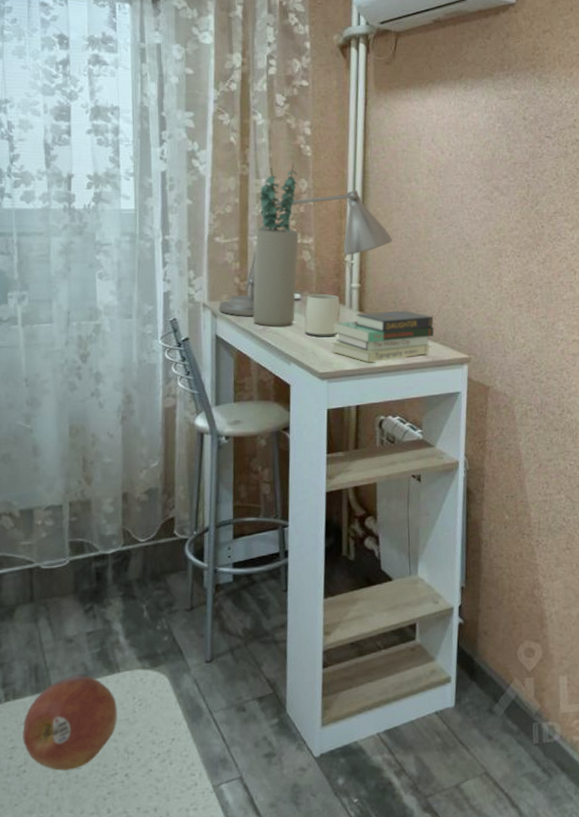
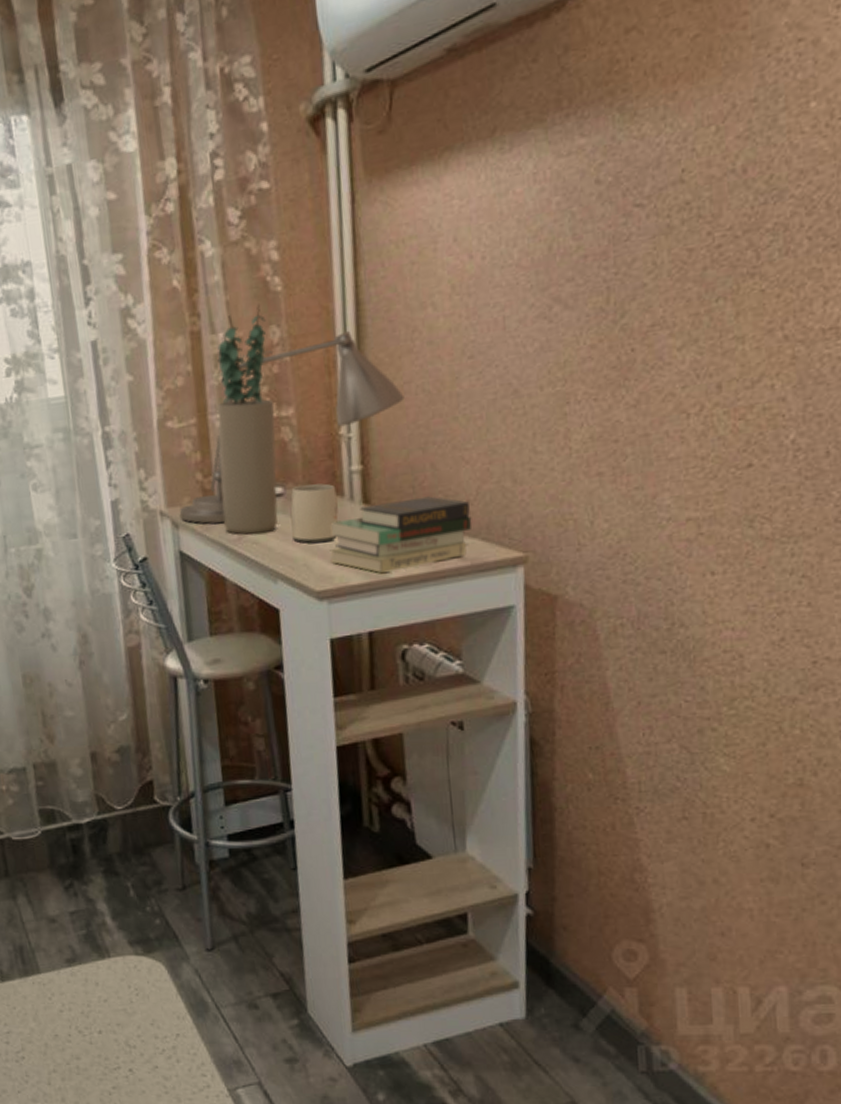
fruit: present [22,675,117,771] -> none [15,958,114,1060]

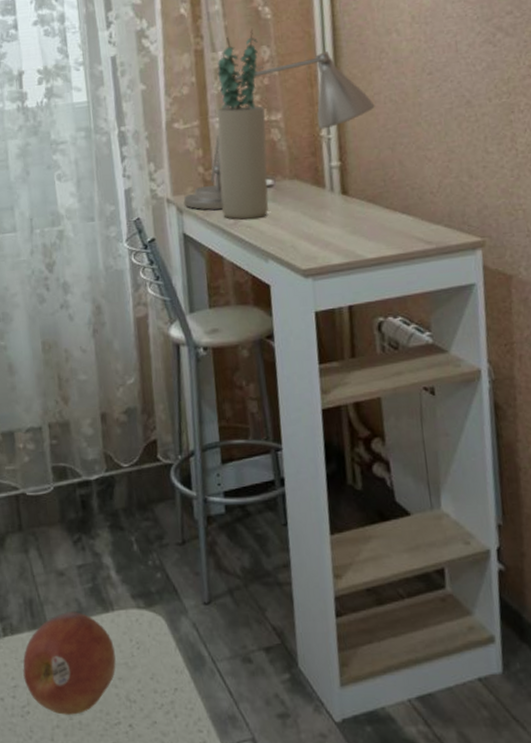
fruit: none [15,958,114,1060] -> present [23,612,116,715]
mug: present [290,483,339,544] -> none [279,177,321,228]
books: present [329,496,472,574] -> none [313,188,436,255]

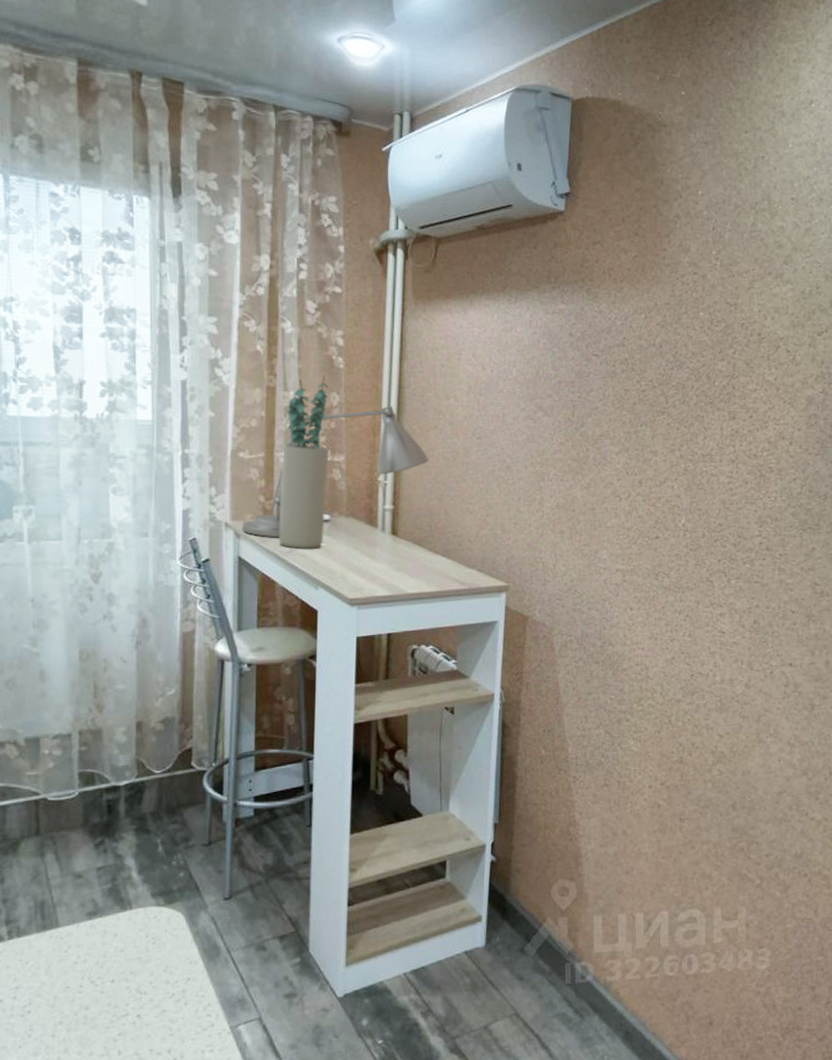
fruit: present [23,612,116,715] -> none [27,912,129,1011]

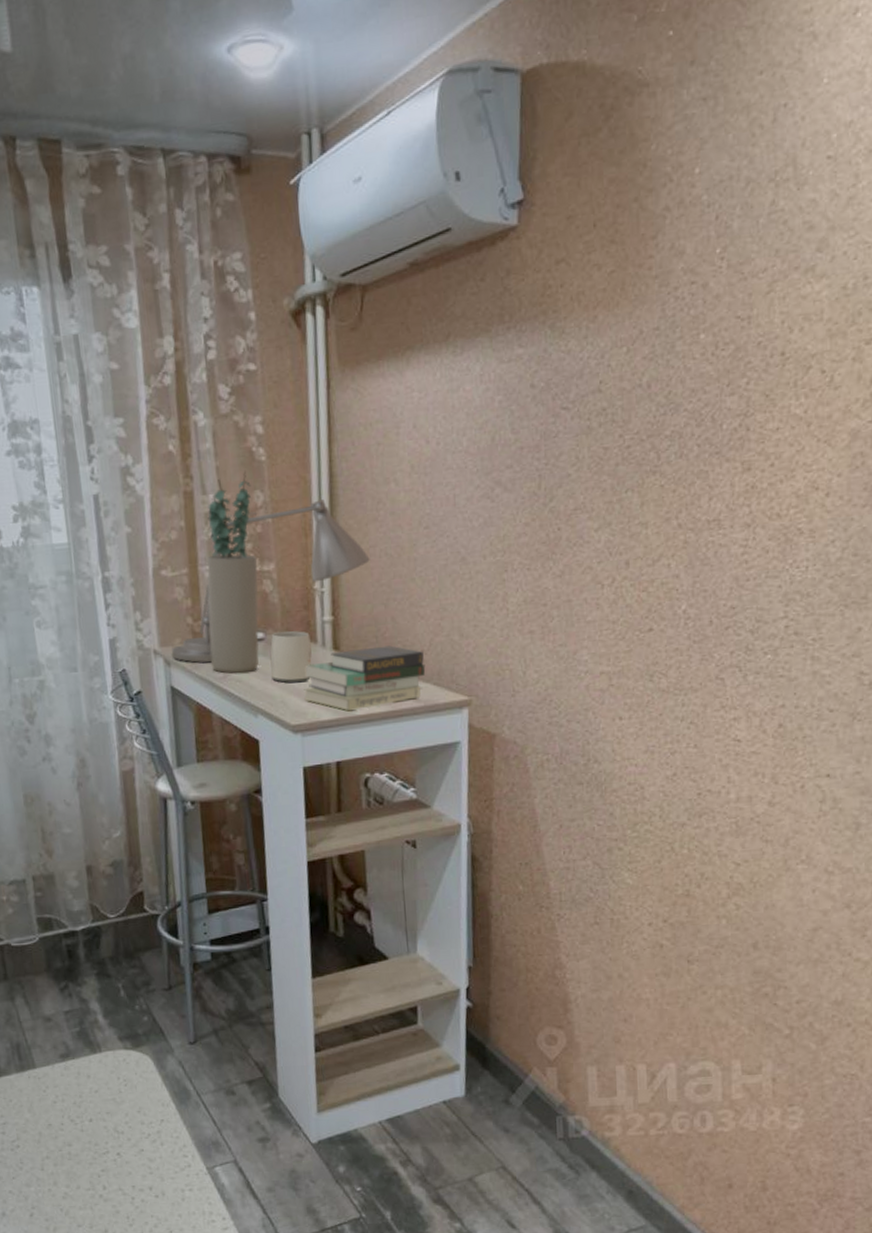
mug: none [334,515,372,561] -> present [269,630,312,683]
books: none [362,534,471,589] -> present [304,645,426,711]

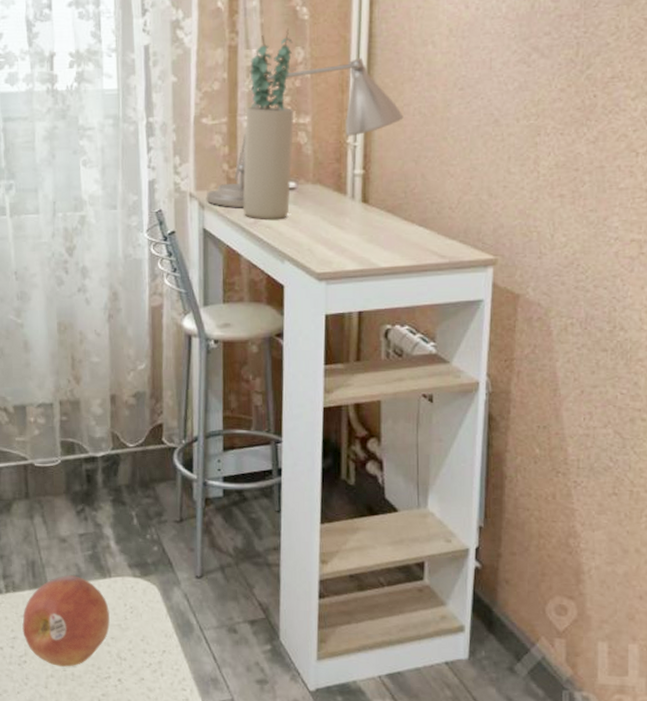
fruit: none [11,1054,104,1147] -> present [22,575,110,667]
mug: present [269,630,312,683] -> none [300,181,341,232]
books: present [304,645,426,711] -> none [331,201,453,263]

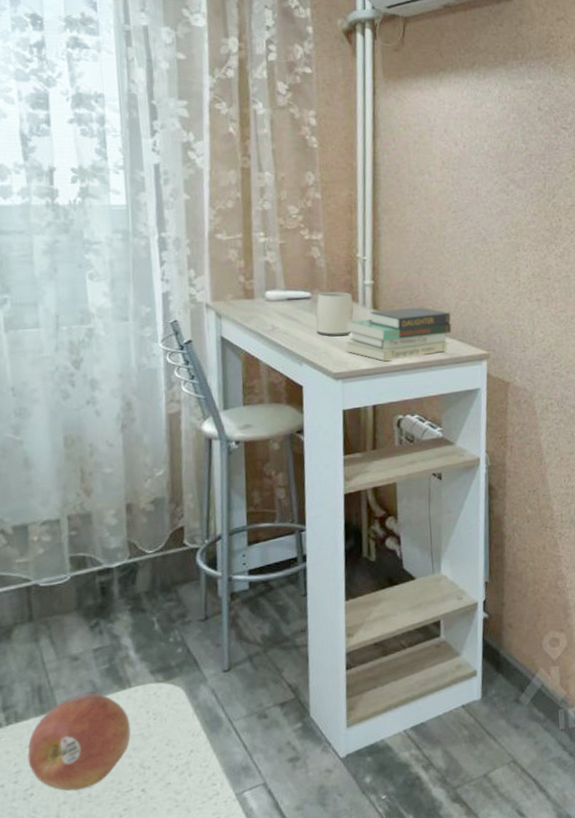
desk lamp: present [206,58,404,208] -> none [223,183,406,317]
vase: present [242,29,294,219] -> none [260,155,307,327]
mug: none [300,181,341,232] -> present [315,291,354,337]
books: none [331,201,453,263] -> present [345,307,452,362]

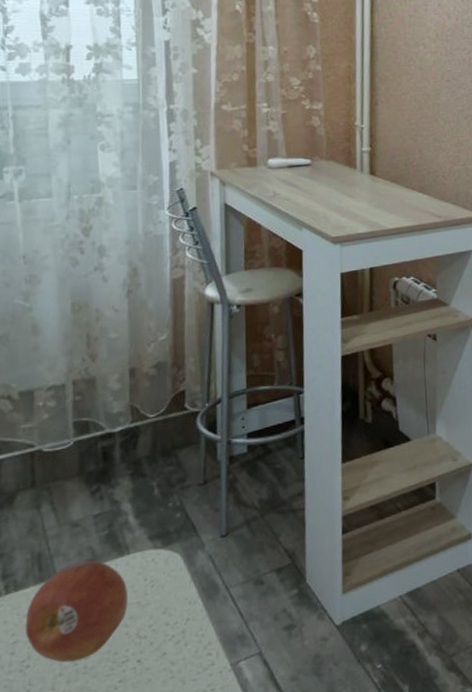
mug: present [315,291,354,337] -> none [315,158,352,202]
books: present [345,307,452,362] -> none [343,172,446,225]

